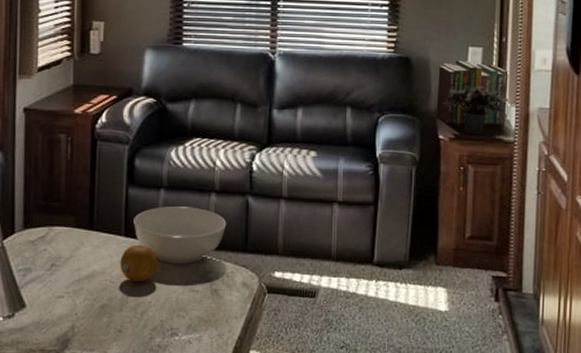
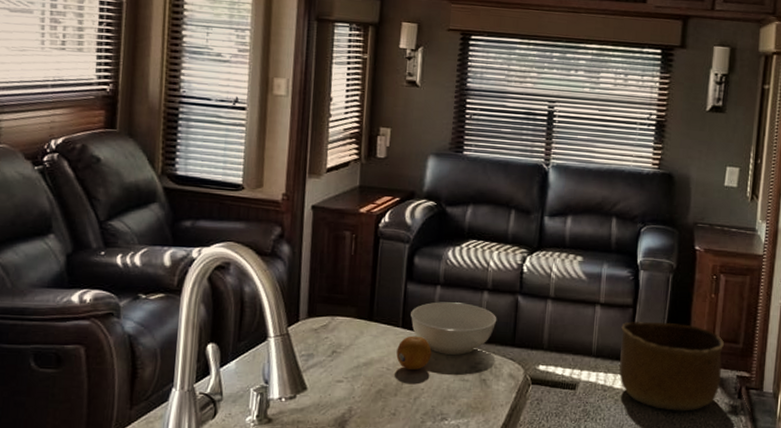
basket: none [362,219,476,318] -> present [619,321,724,411]
books: present [436,60,509,126] -> none [694,178,762,240]
potted plant: present [444,85,508,135] -> none [701,202,760,248]

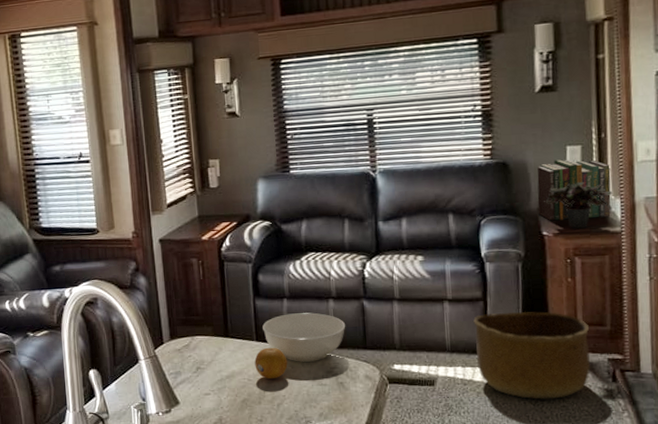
books: none [694,178,762,240] -> present [537,159,611,221]
potted plant: none [701,202,760,248] -> present [545,181,612,229]

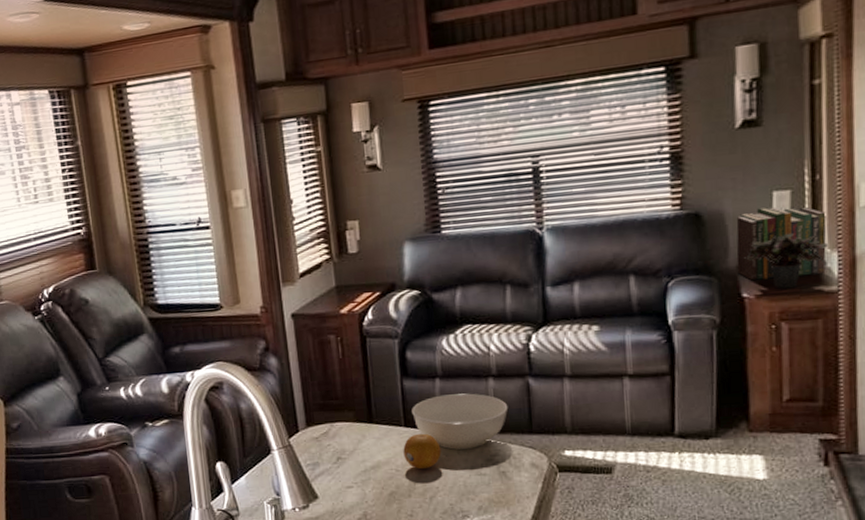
basket: present [473,311,590,400] -> none [658,386,798,488]

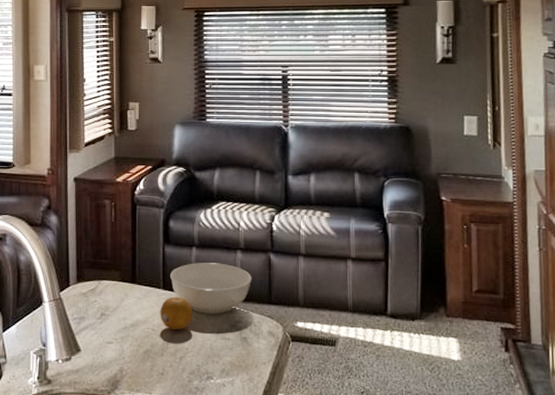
books: present [736,207,827,281] -> none [437,128,504,187]
potted plant: present [746,232,828,289] -> none [444,150,505,196]

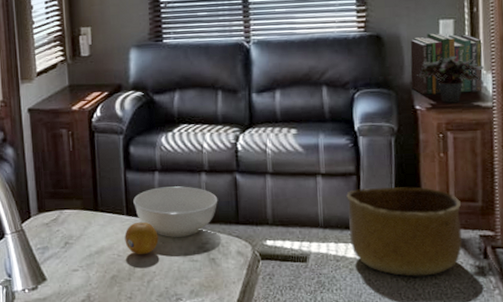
basket: none [375,274,484,366] -> present [346,186,462,277]
books: none [437,128,504,187] -> present [410,33,483,95]
potted plant: none [444,150,505,196] -> present [418,55,484,104]

